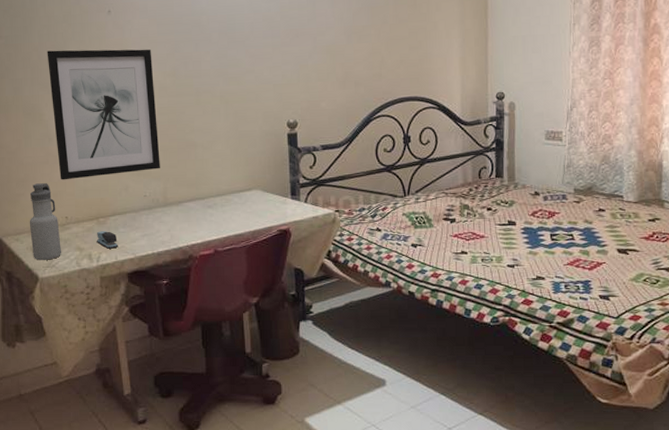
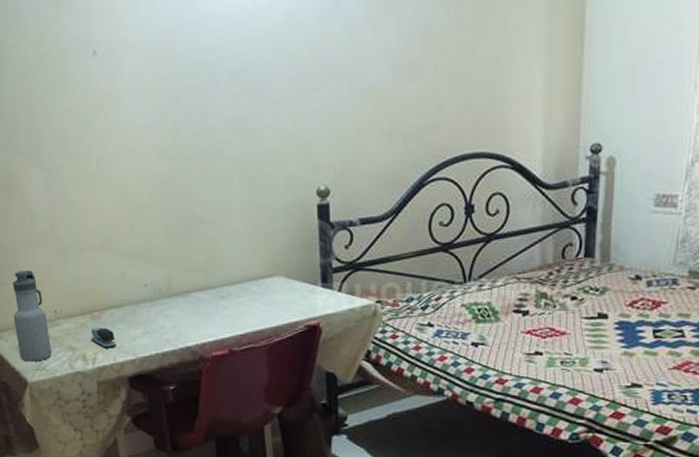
wall art: present [47,49,160,180] -> none [22,99,162,267]

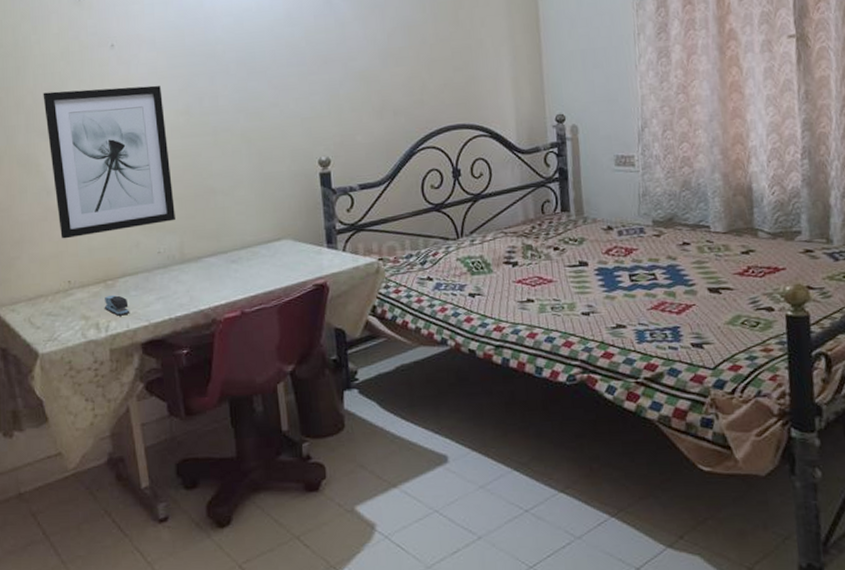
water bottle: present [12,270,52,362] -> none [26,243,64,333]
wall art: none [22,99,162,267] -> present [43,85,175,239]

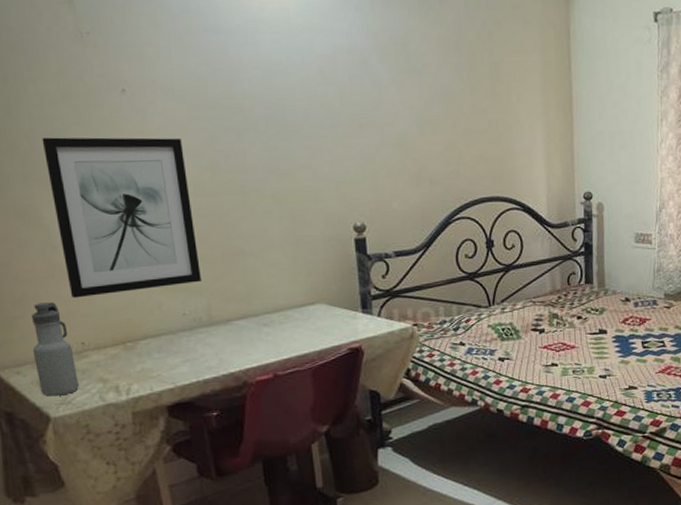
water bottle: none [26,243,64,333] -> present [30,302,79,397]
stapler: present [104,295,130,316] -> none [124,357,154,379]

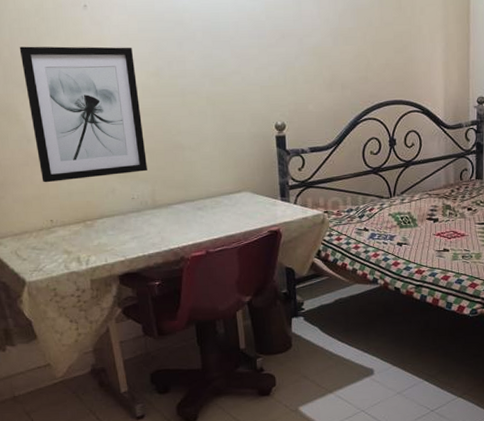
water bottle: present [30,302,79,397] -> none [10,186,48,264]

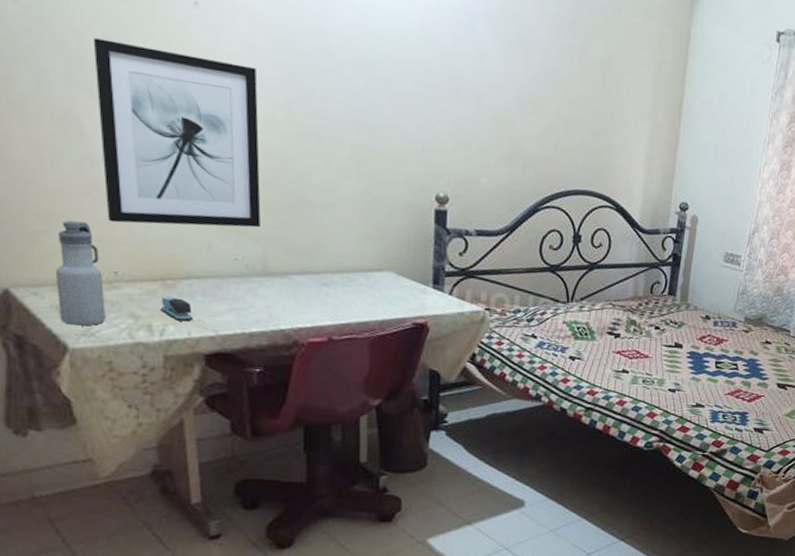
water bottle: none [10,186,48,264] -> present [55,220,105,326]
stapler: none [84,234,108,252] -> present [160,296,194,321]

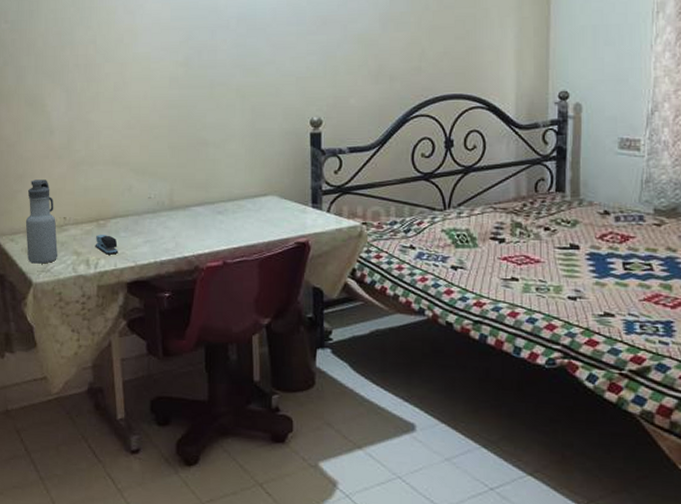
wall art: present [93,37,261,228] -> none [52,36,168,177]

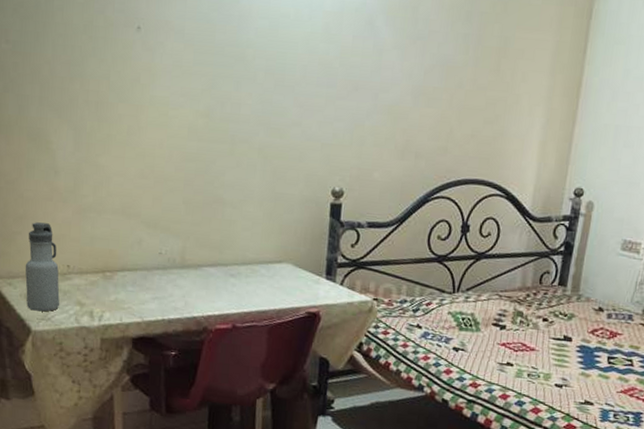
stapler: present [95,235,119,255] -> none [100,287,125,309]

